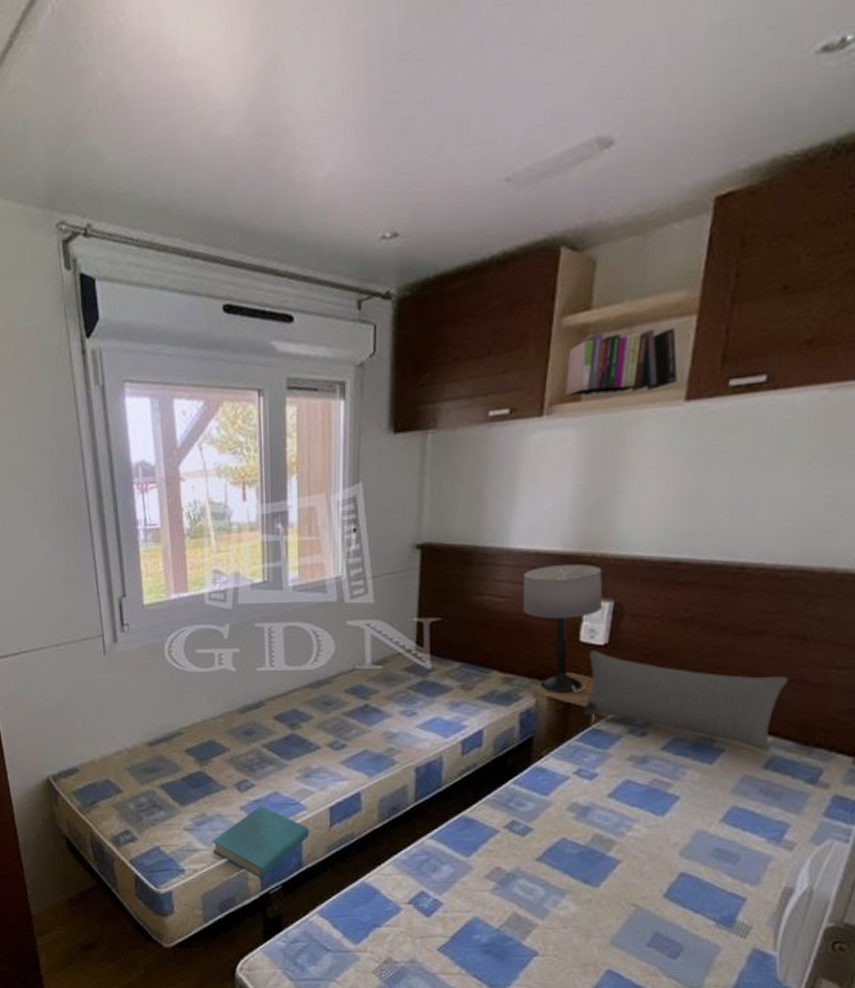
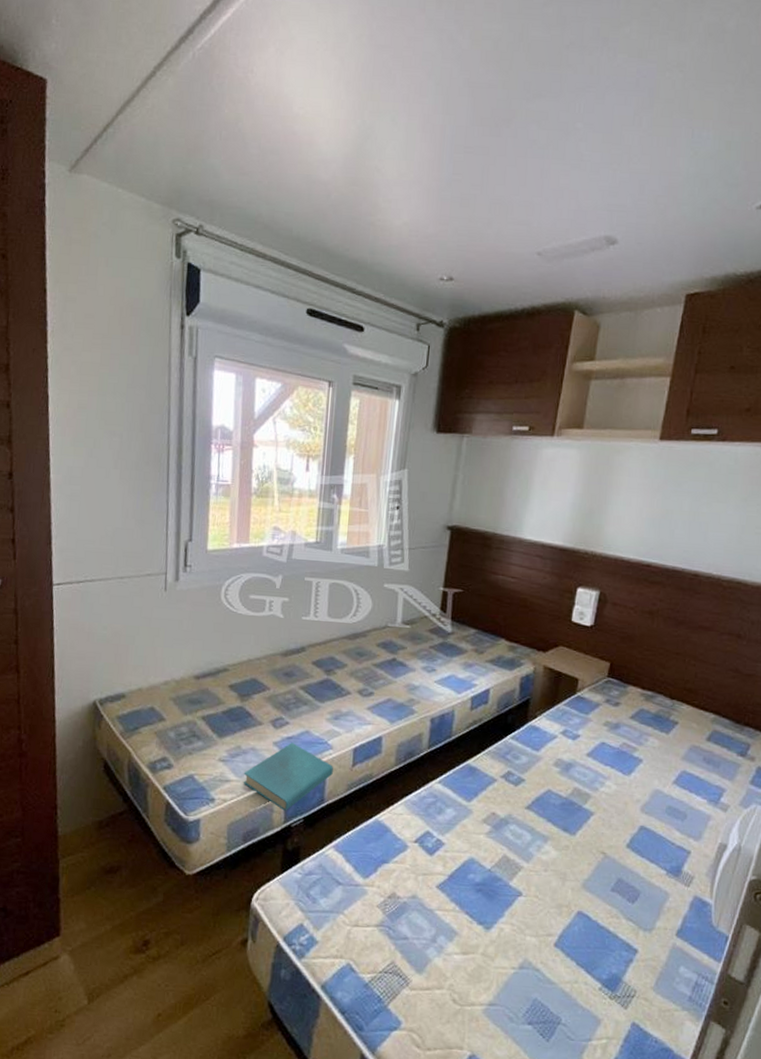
table lamp: present [522,563,603,694] -> none [528,556,592,665]
books: present [564,327,678,397] -> none [571,379,655,428]
pillow: present [582,651,788,753] -> none [570,630,727,728]

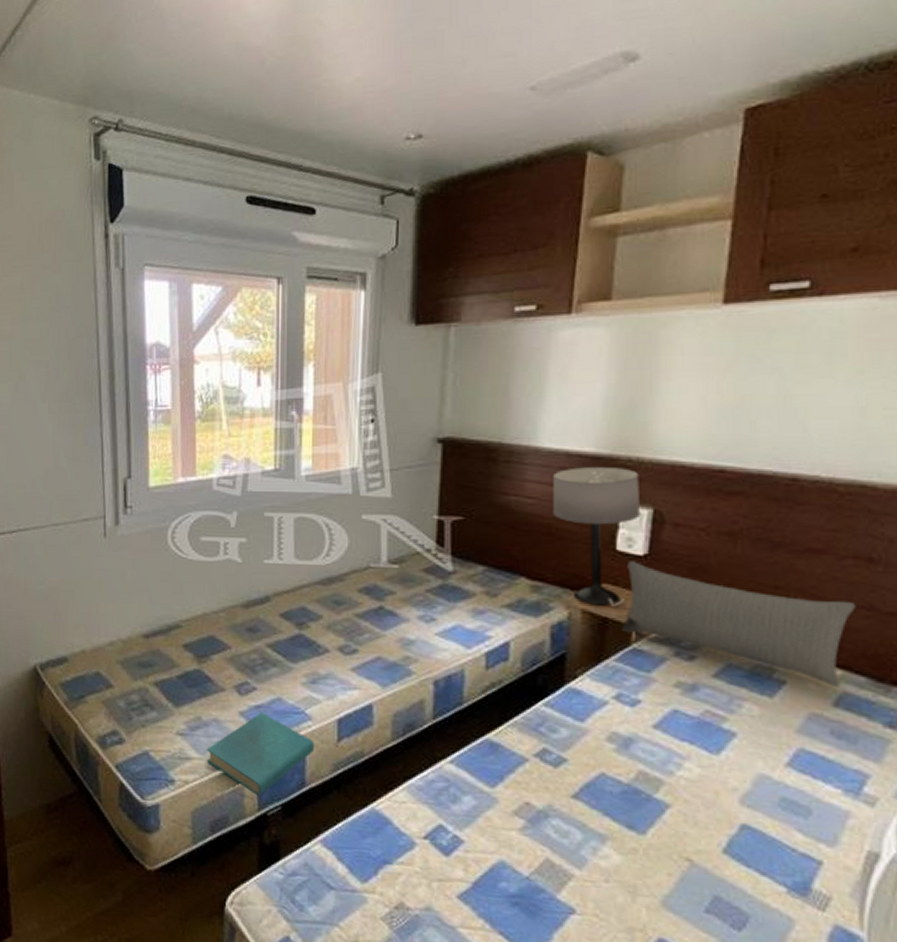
table lamp: none [528,556,592,665] -> present [552,466,641,608]
pillow: none [570,630,727,728] -> present [621,561,856,688]

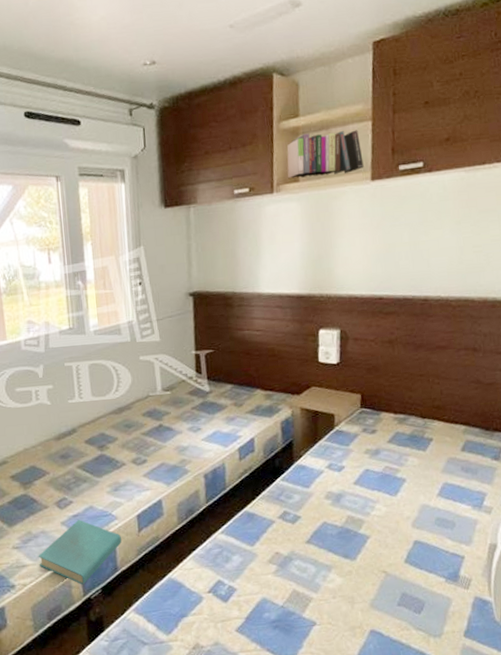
table lamp: present [552,466,641,608] -> none [272,302,333,404]
books: none [594,231,713,295] -> present [287,130,364,179]
pillow: present [621,561,856,688] -> none [327,368,469,439]

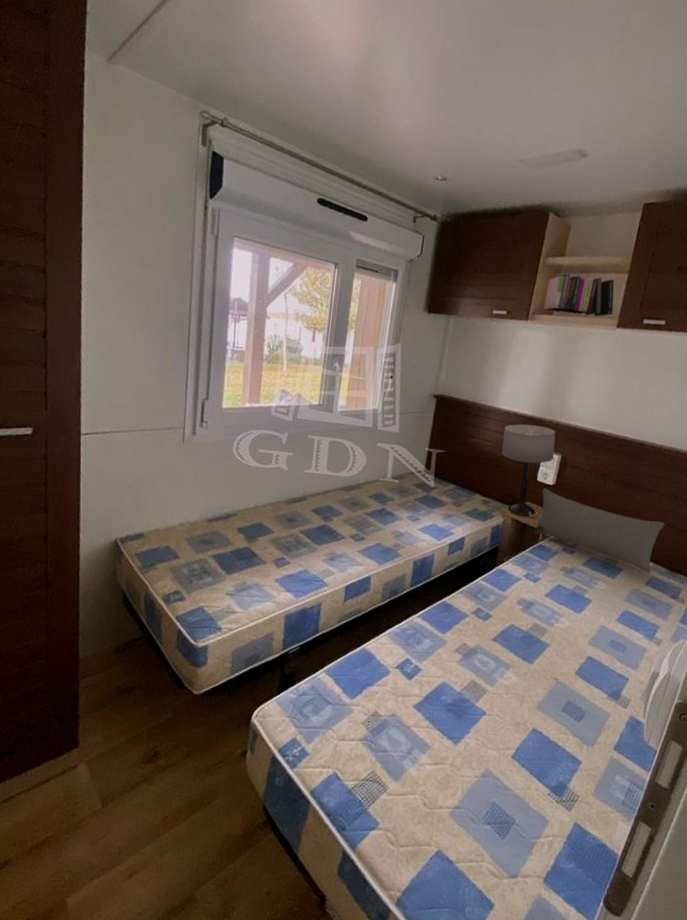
book: present [38,520,122,585] -> none [248,580,327,640]
table lamp: none [272,302,333,404] -> present [501,424,556,518]
pillow: none [327,368,469,439] -> present [534,488,665,574]

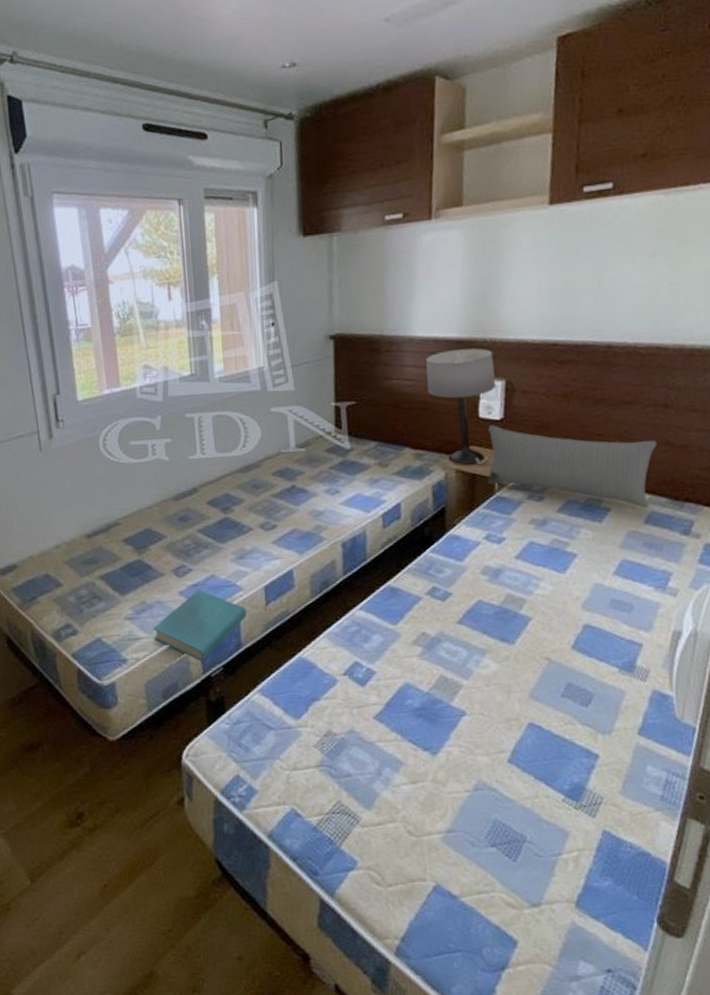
book: none [248,580,327,640] -> present [153,590,246,662]
books: present [543,272,614,317] -> none [448,144,541,203]

